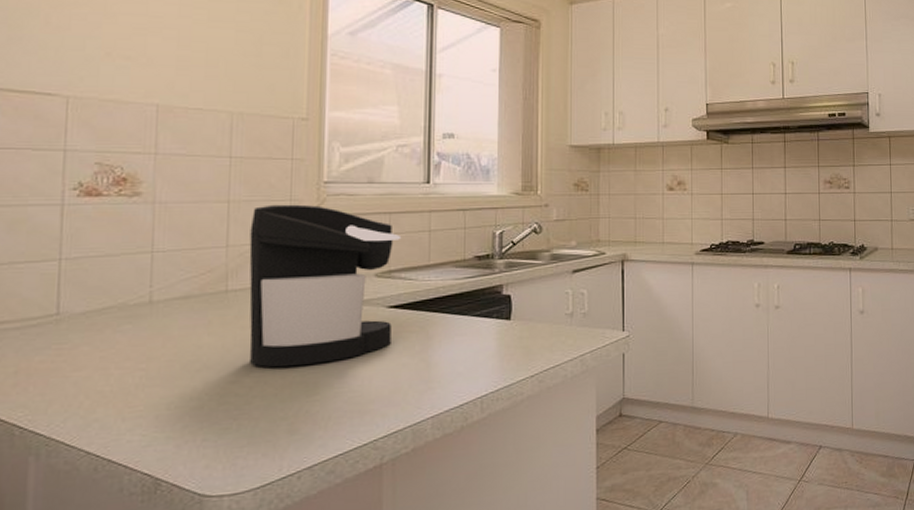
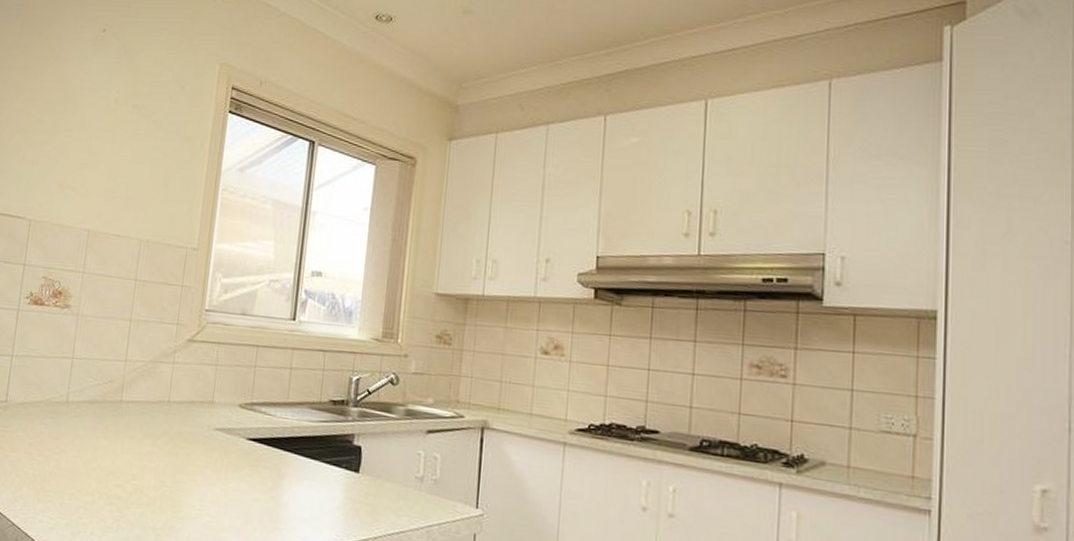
coffee maker: present [249,204,402,368] -> none [132,326,266,484]

